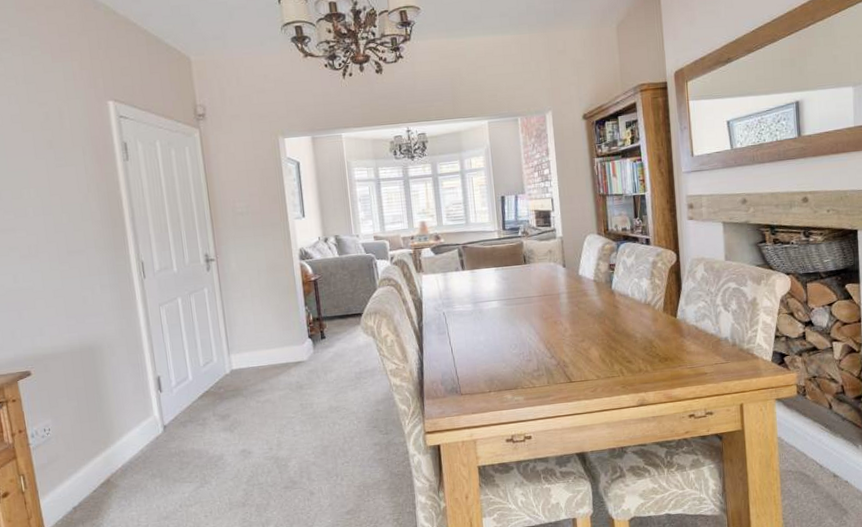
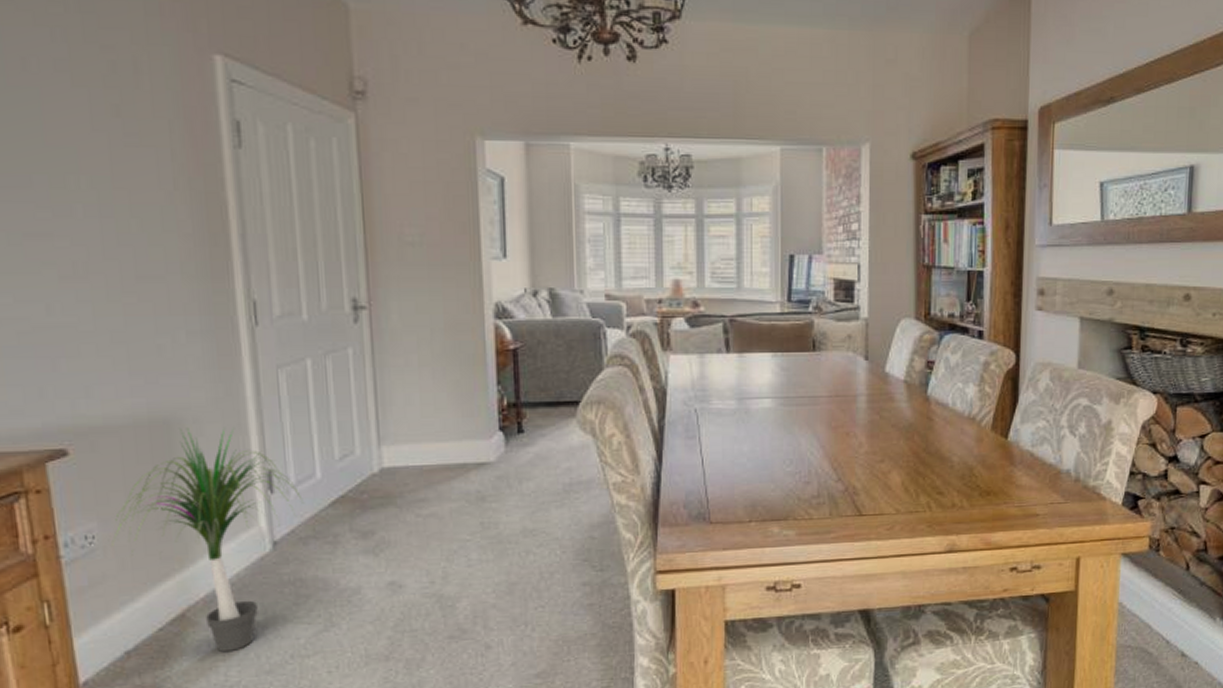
potted plant: none [61,350,182,505] -> present [112,427,303,653]

